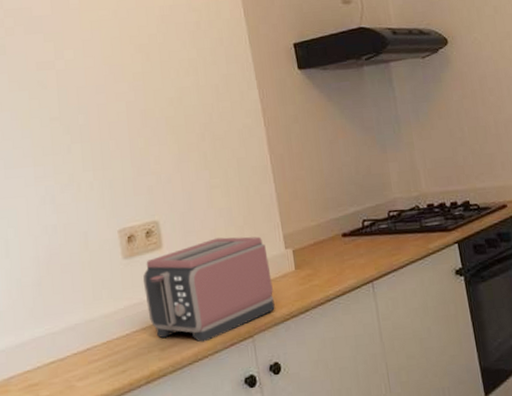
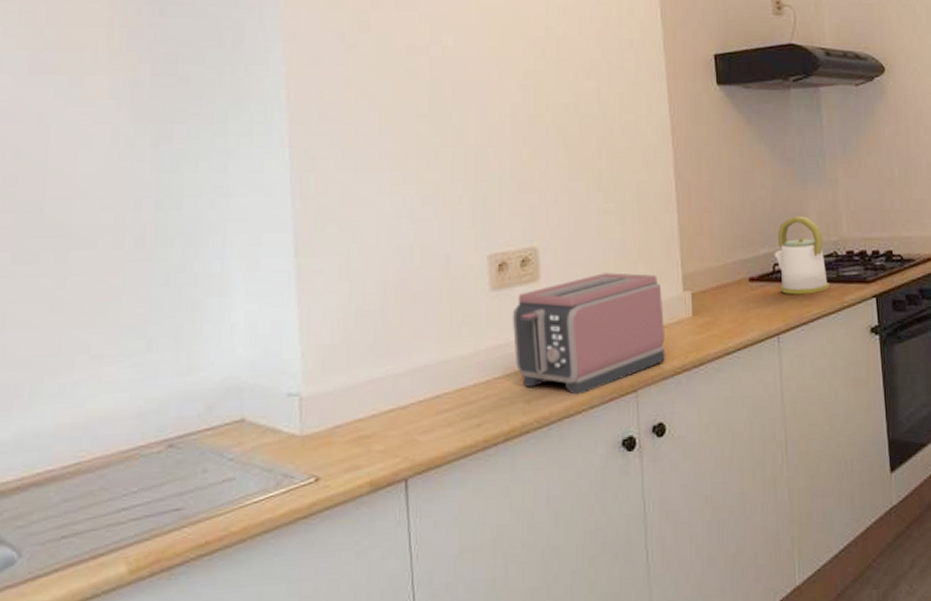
kettle: none [362,177,416,246] -> present [774,216,831,295]

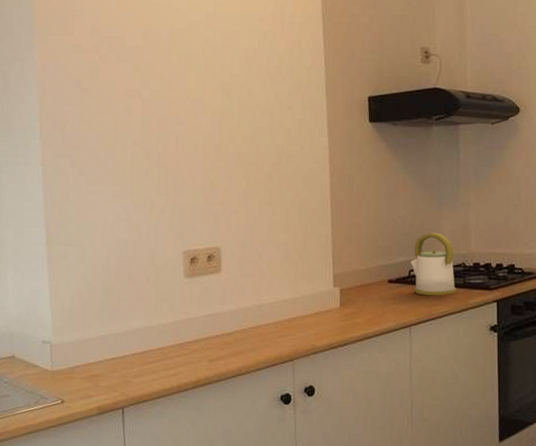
toaster: present [512,272,665,395] -> none [200,269,317,360]

